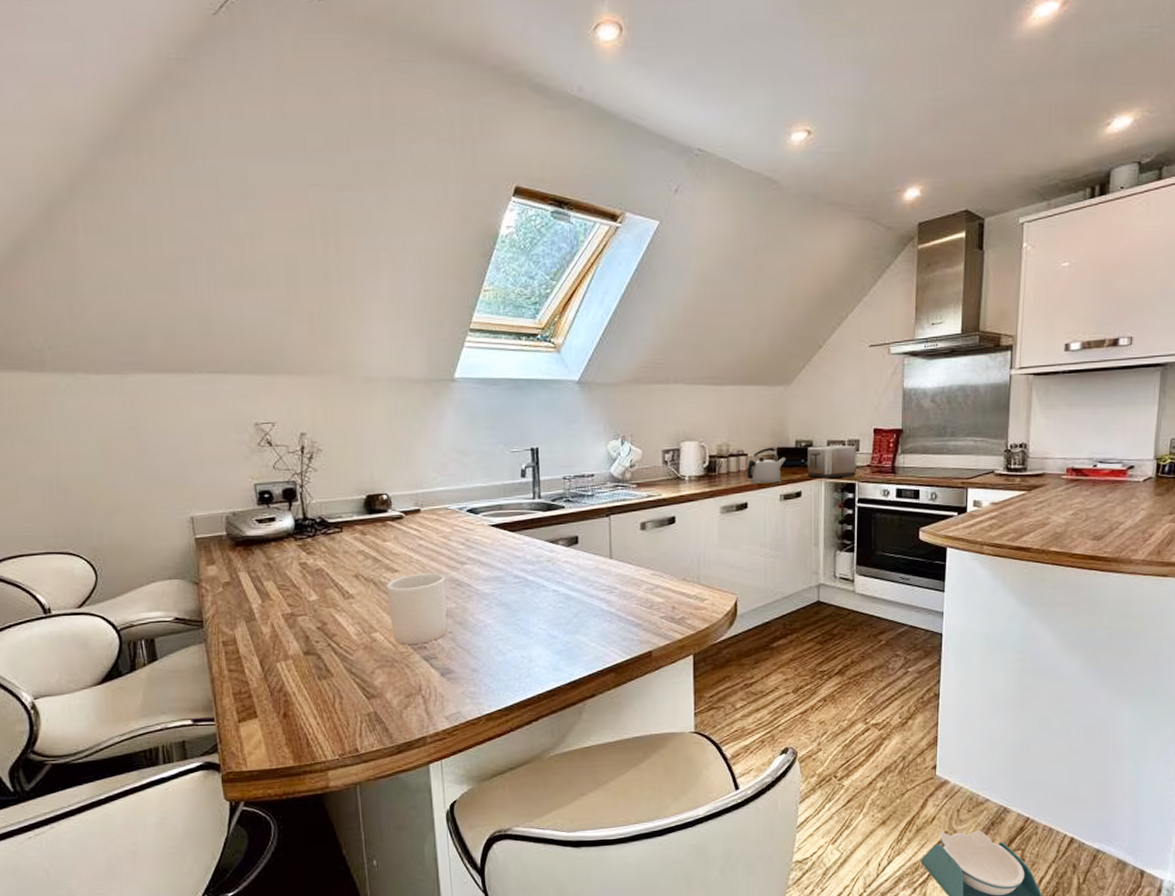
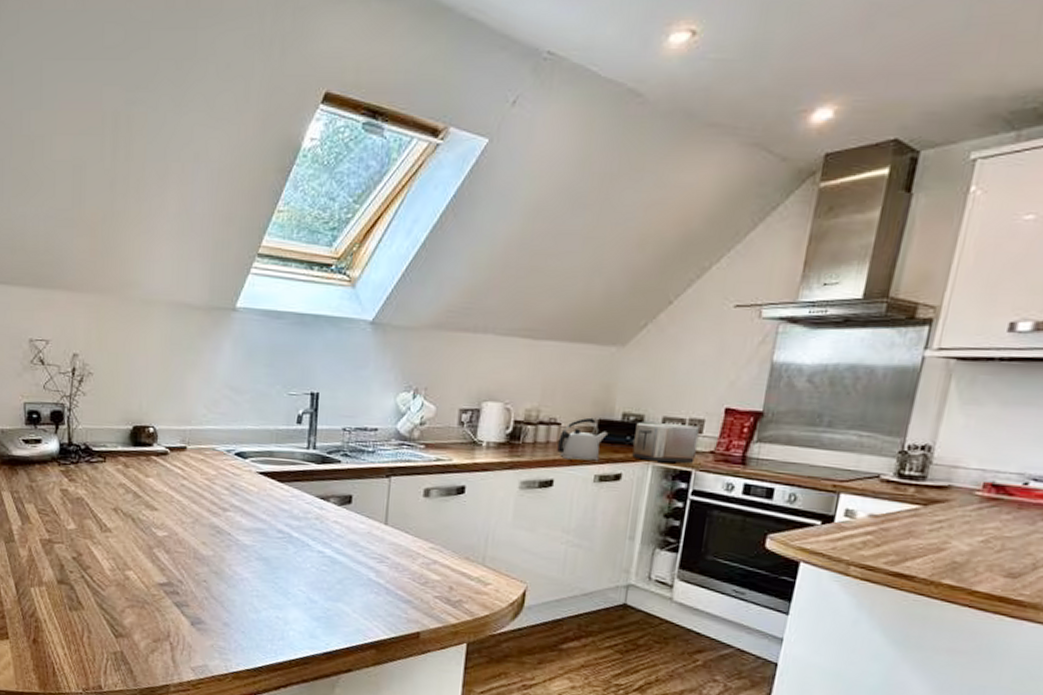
mug: present [385,572,448,645] -> none [143,514,206,589]

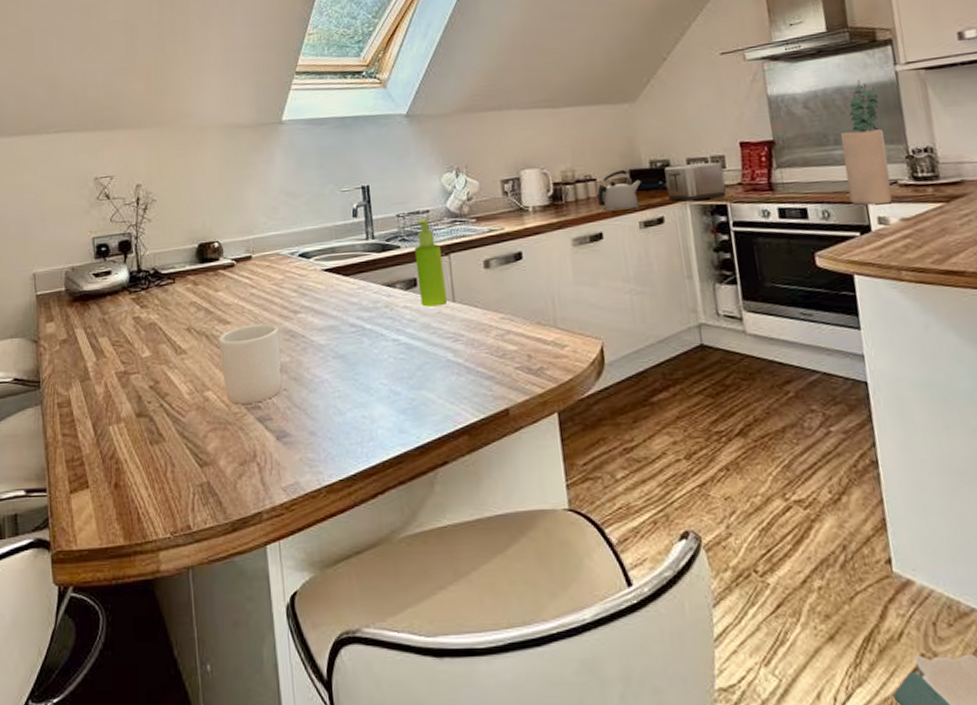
mug: none [143,514,206,589] -> present [218,323,283,404]
soap dispenser: none [352,436,383,527] -> present [414,218,448,307]
vase: none [823,360,895,498] -> present [840,80,893,206]

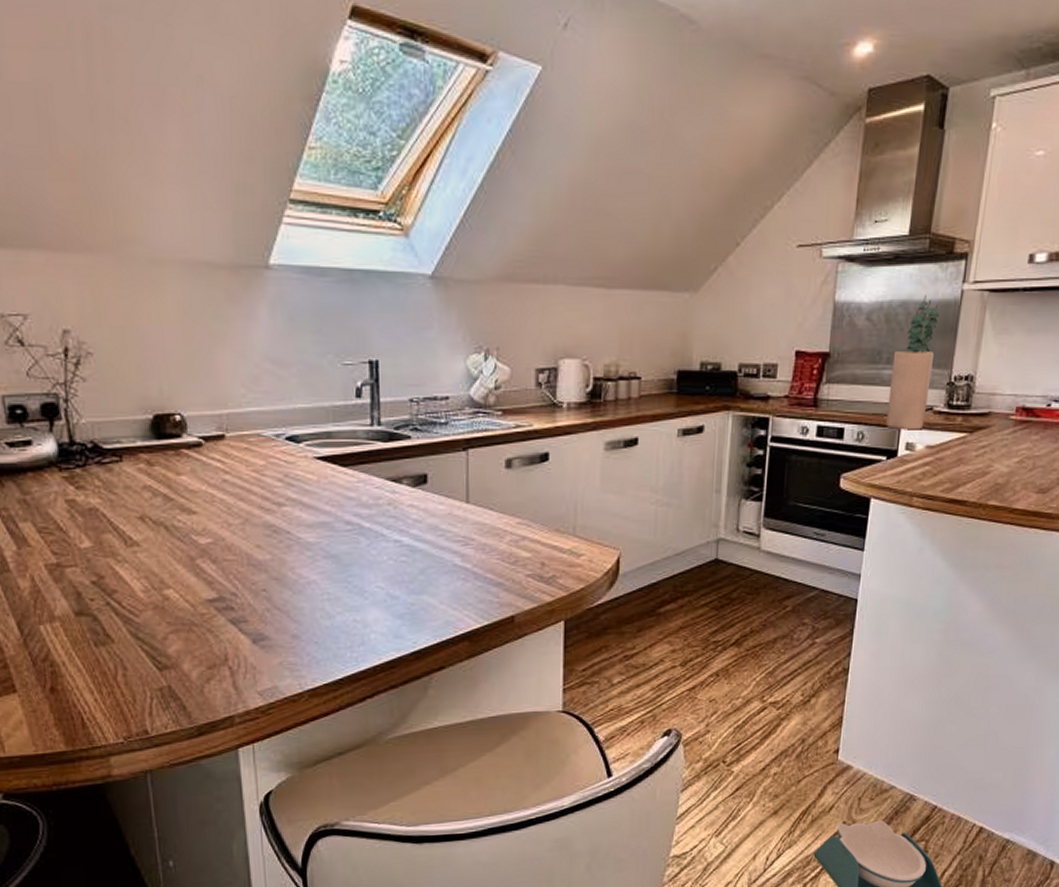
mug: present [218,323,283,404] -> none [180,515,262,605]
soap dispenser: present [414,218,448,307] -> none [427,406,461,507]
kettle: present [597,169,642,211] -> none [639,369,689,415]
toaster: present [664,162,727,202] -> none [710,371,774,411]

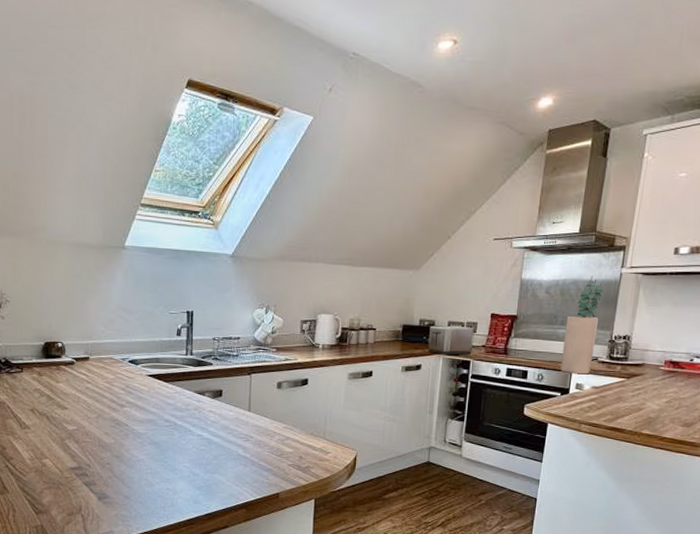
toaster: none [710,371,774,411] -> present [426,326,475,355]

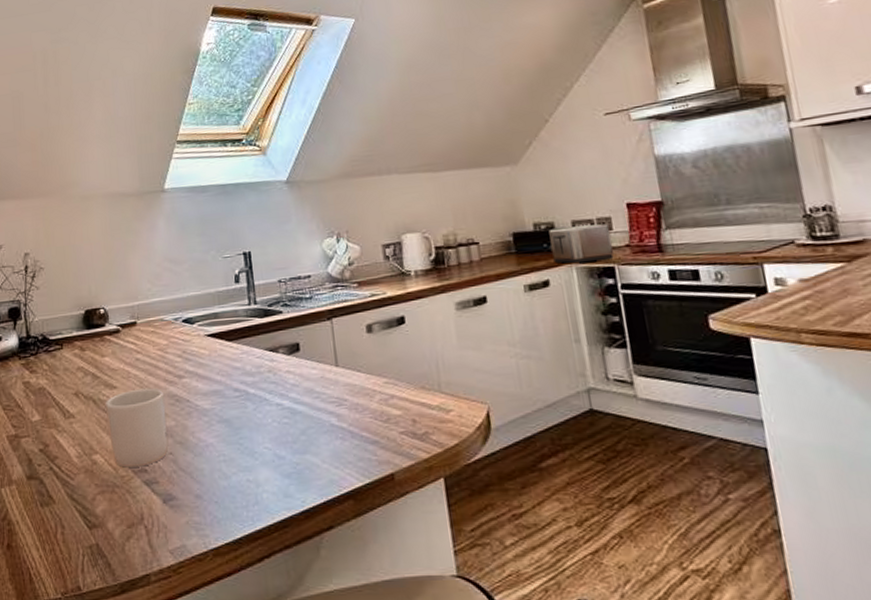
mug: none [56,411,108,472] -> present [105,388,169,468]
vase: present [560,276,604,375] -> none [732,138,790,267]

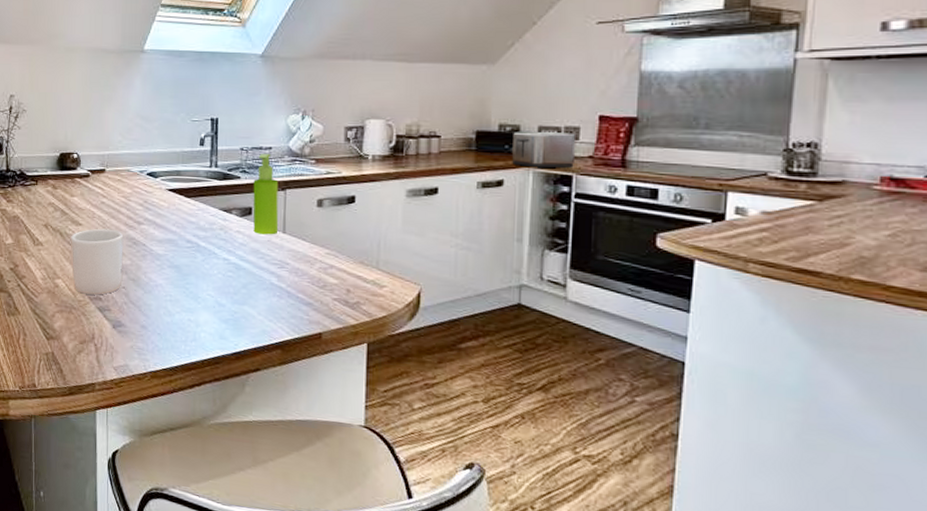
soap dispenser: none [296,283,331,372] -> present [253,154,279,235]

